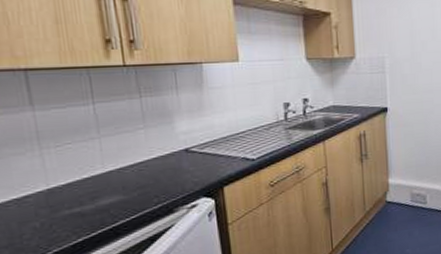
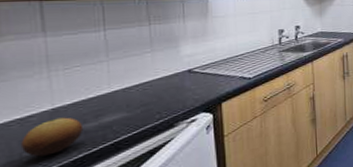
fruit: none [20,198,81,240] -> present [21,117,84,157]

